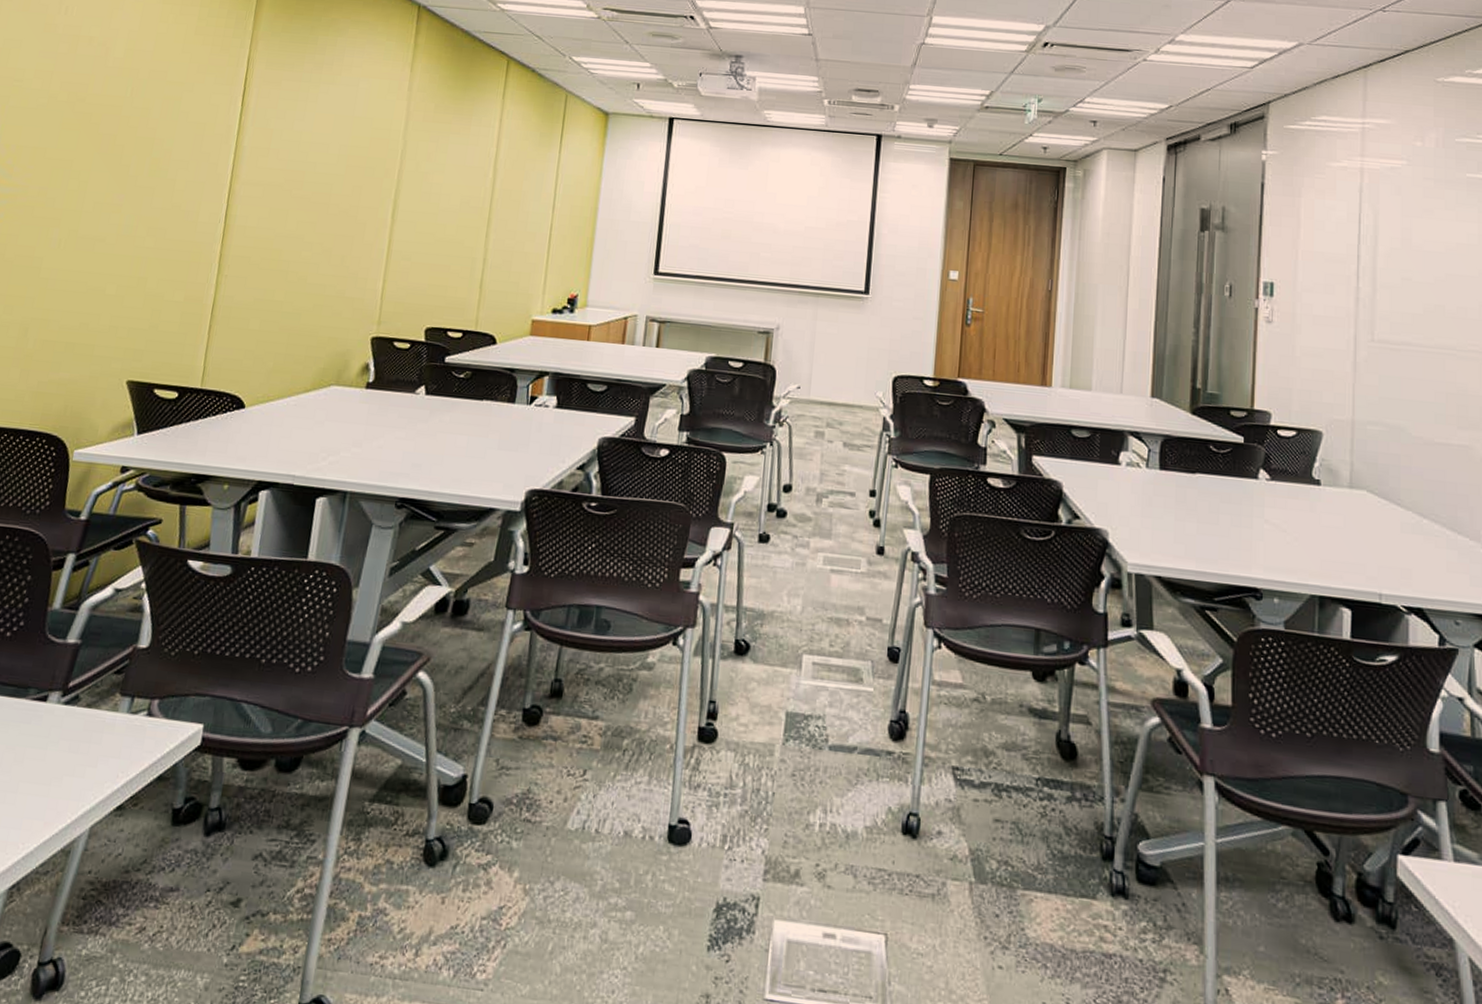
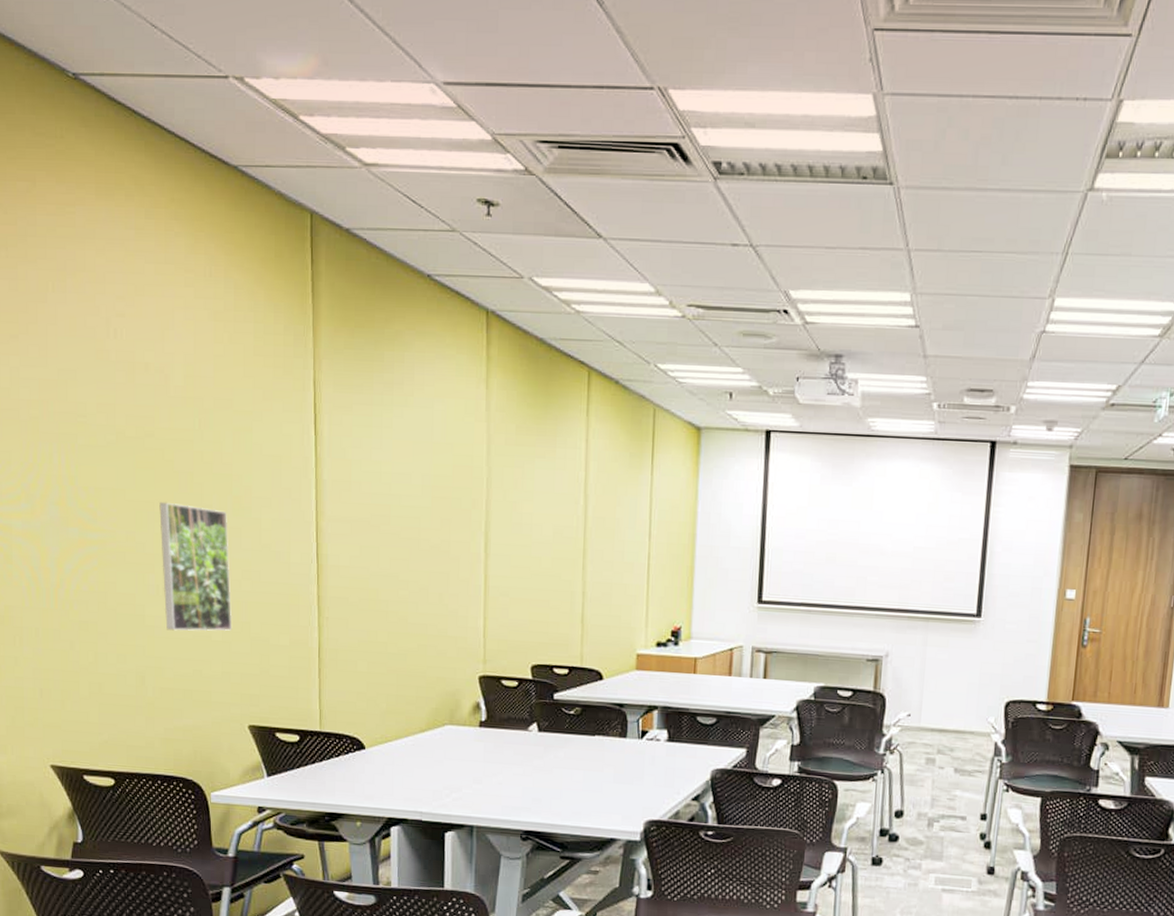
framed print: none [60,160,143,286] -> present [159,501,233,632]

